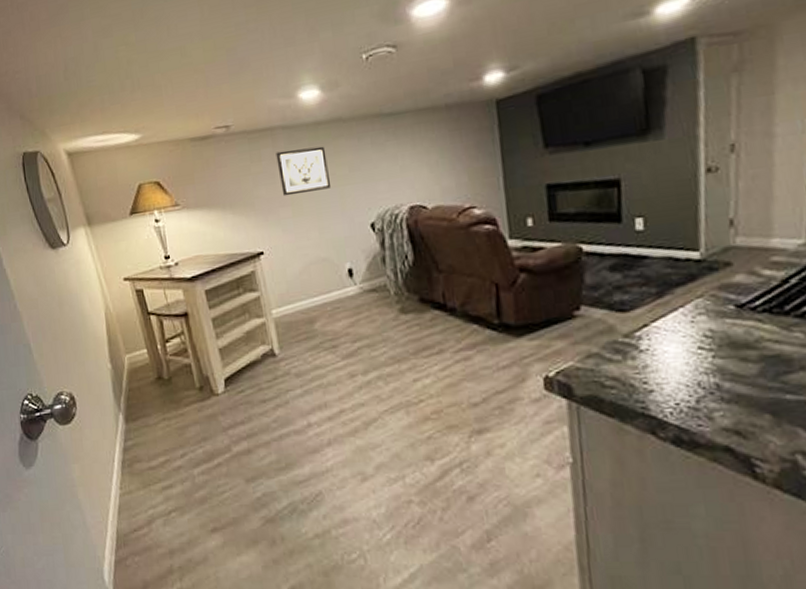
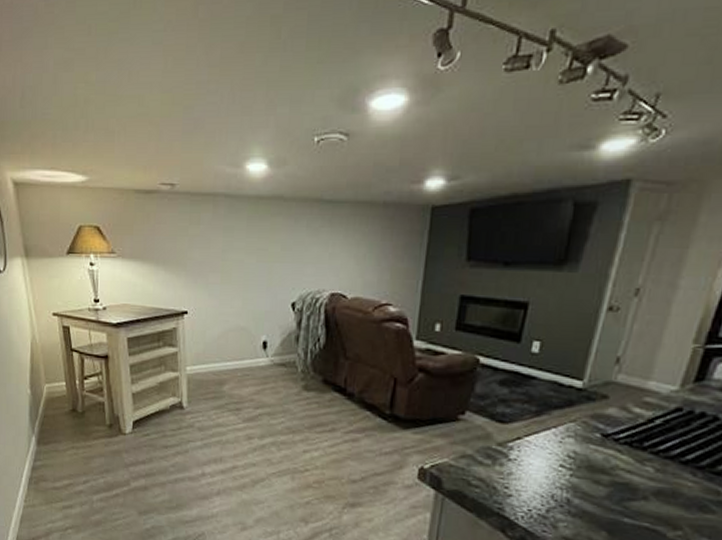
wall art: present [276,146,332,197] -> none [214,218,263,263]

